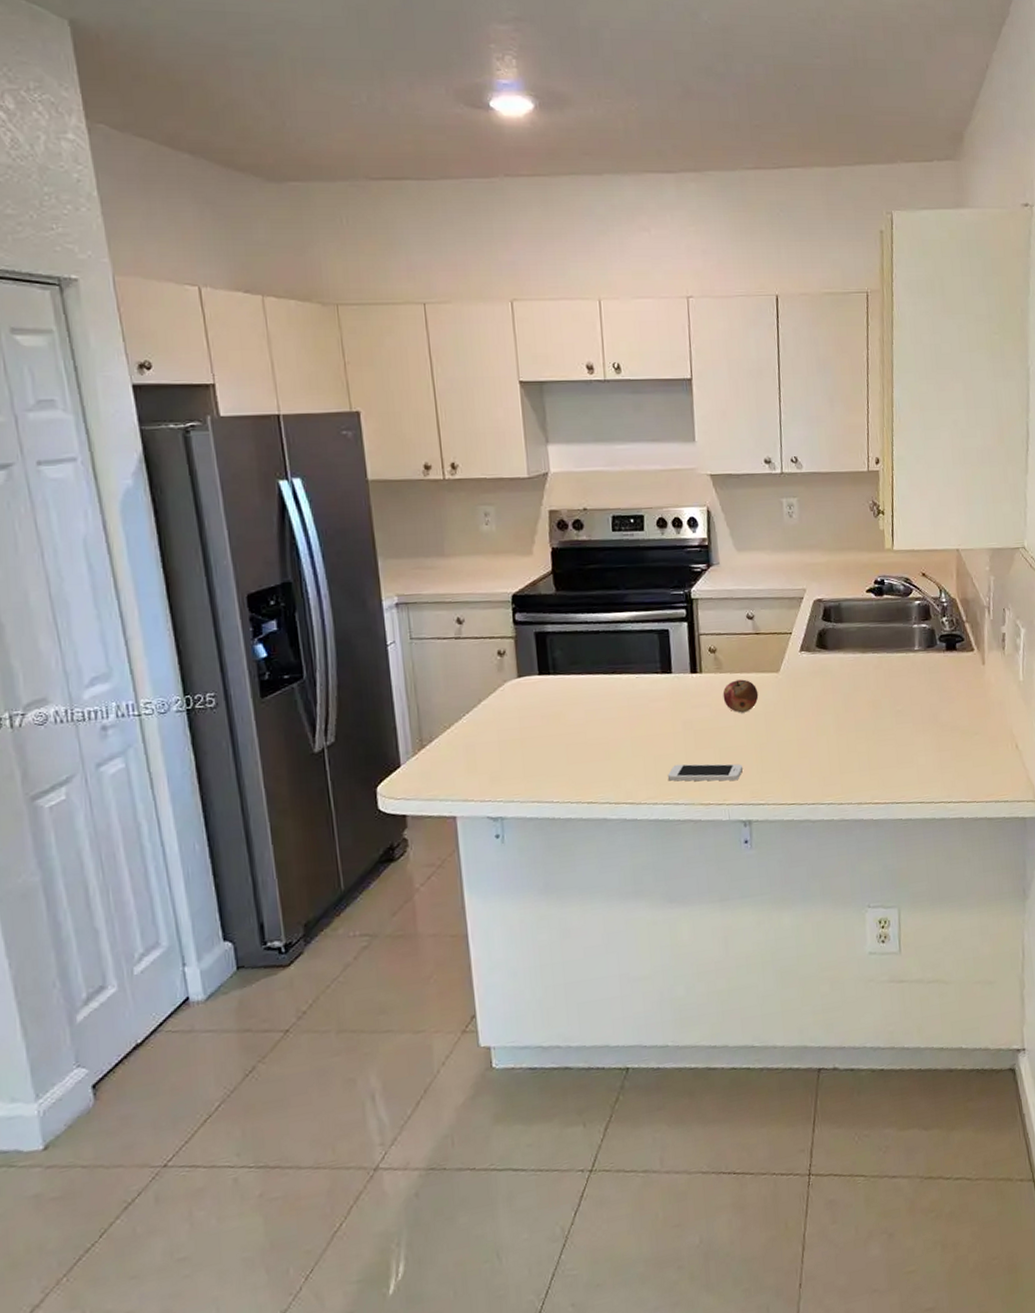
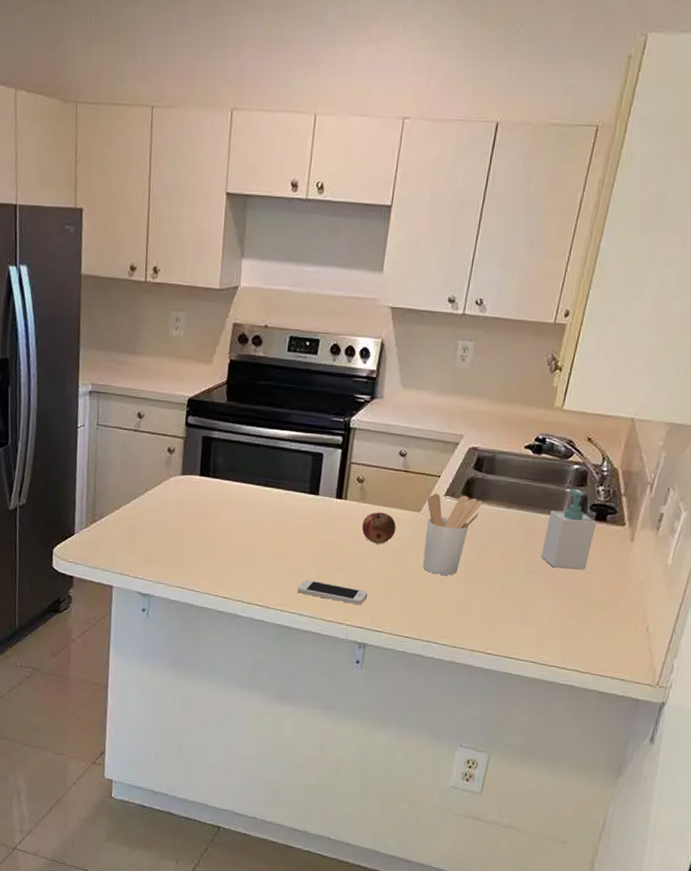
utensil holder: none [784,647,838,733] -> present [423,493,483,575]
soap bottle: none [903,623,949,704] -> present [541,488,597,570]

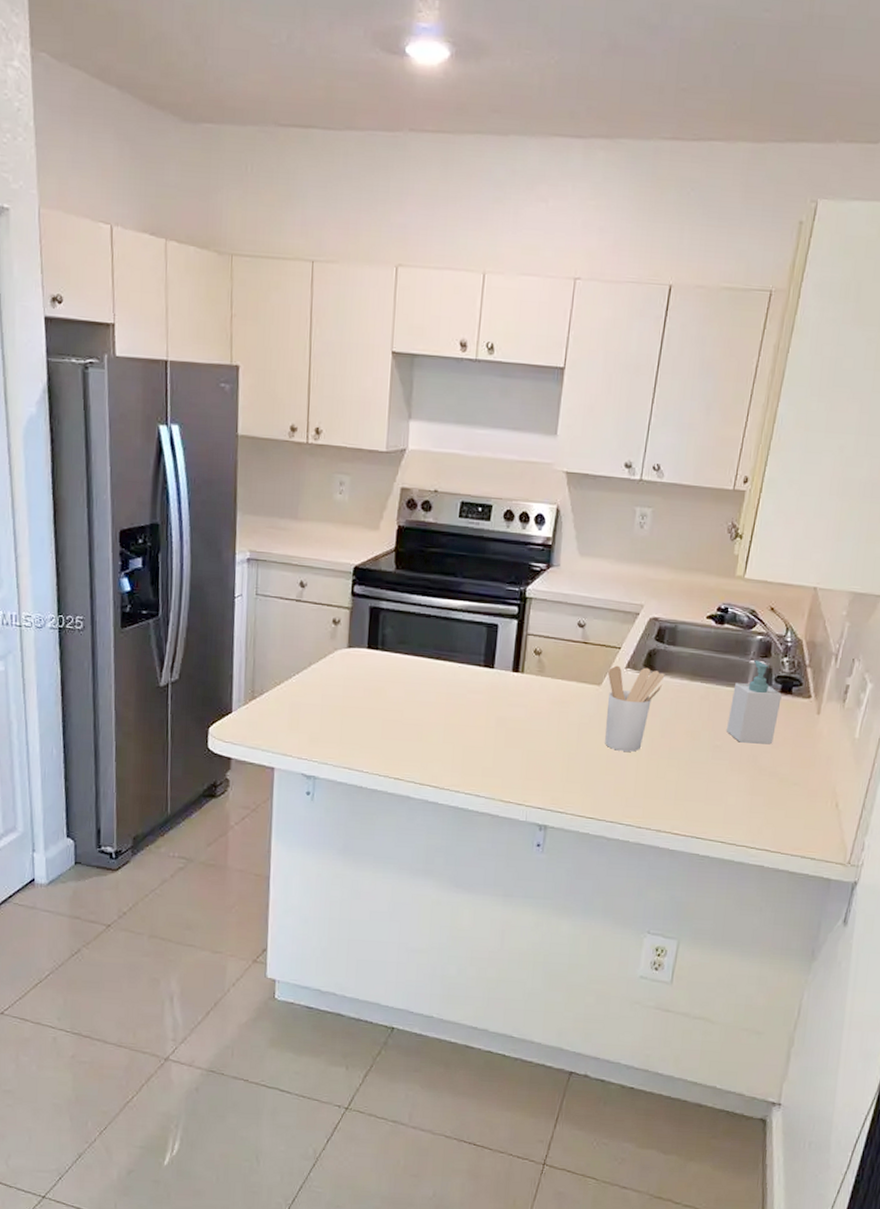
smartphone: present [297,579,368,605] -> none [473,758,548,785]
fruit: present [362,512,396,544] -> none [540,686,576,720]

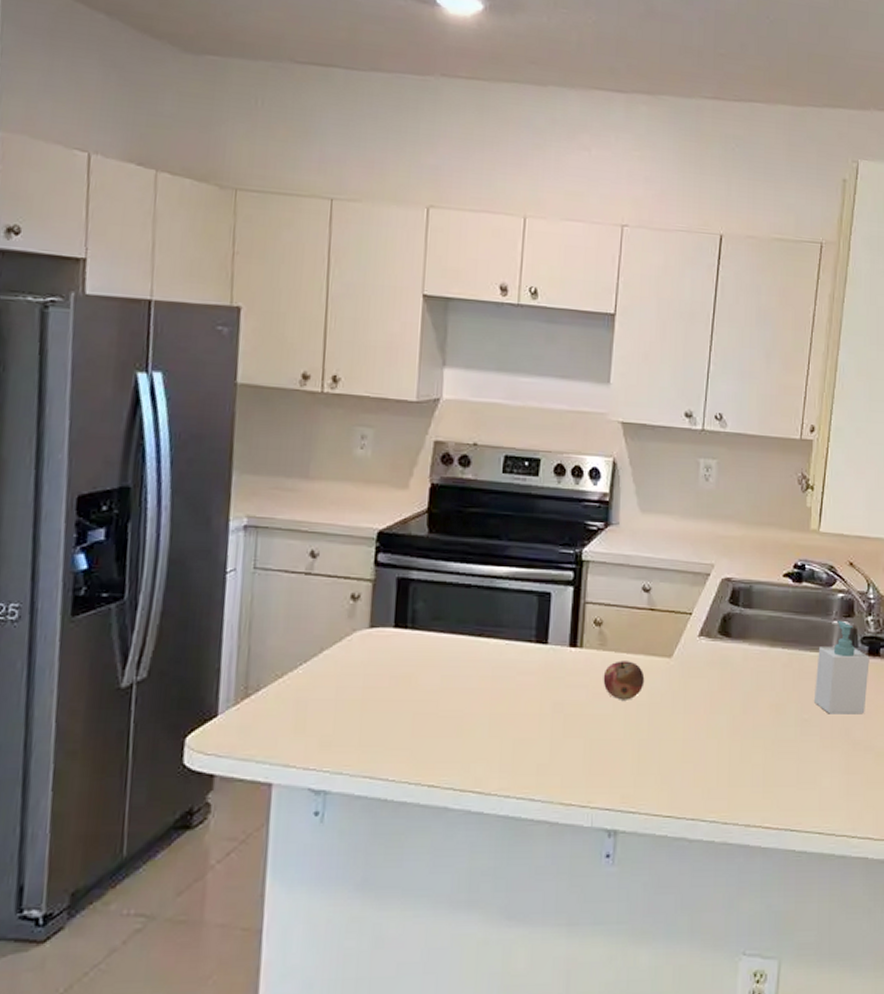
fruit: none [540,686,576,720] -> present [603,661,645,700]
utensil holder: present [605,665,665,752] -> none [679,633,743,733]

